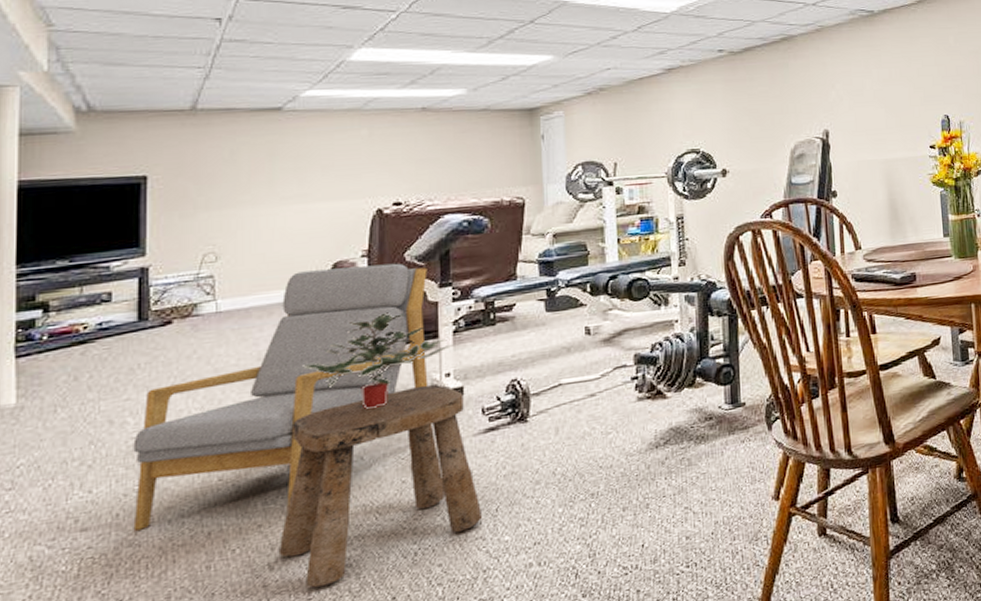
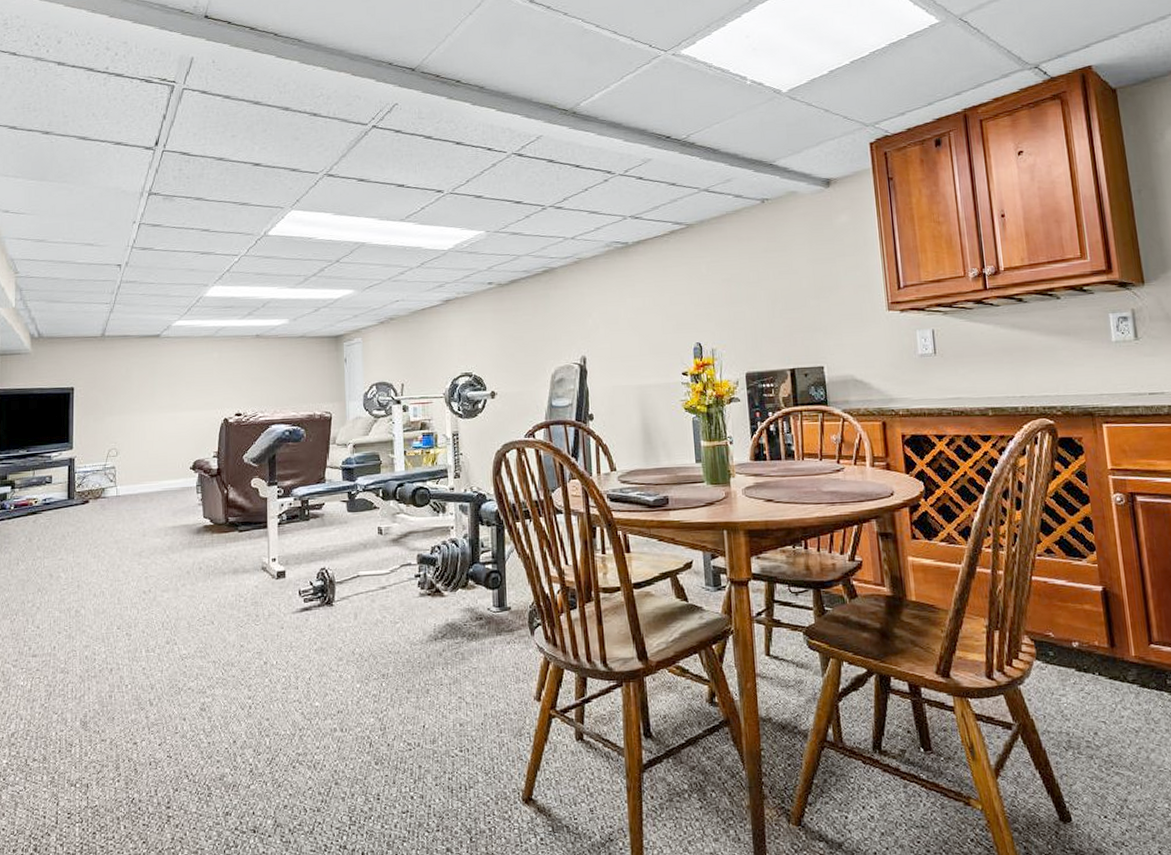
armchair: present [133,263,428,531] -> none [64,463,260,661]
stool: present [278,385,483,589] -> none [156,567,299,724]
potted plant: present [304,312,454,409] -> none [174,504,278,582]

